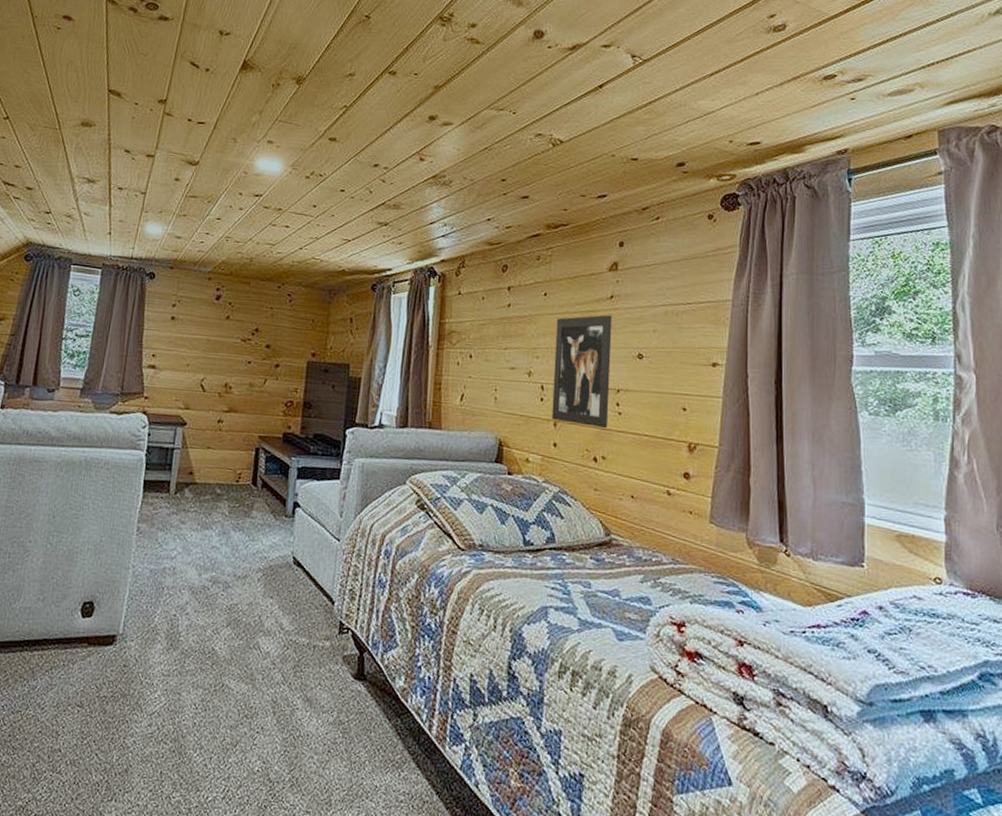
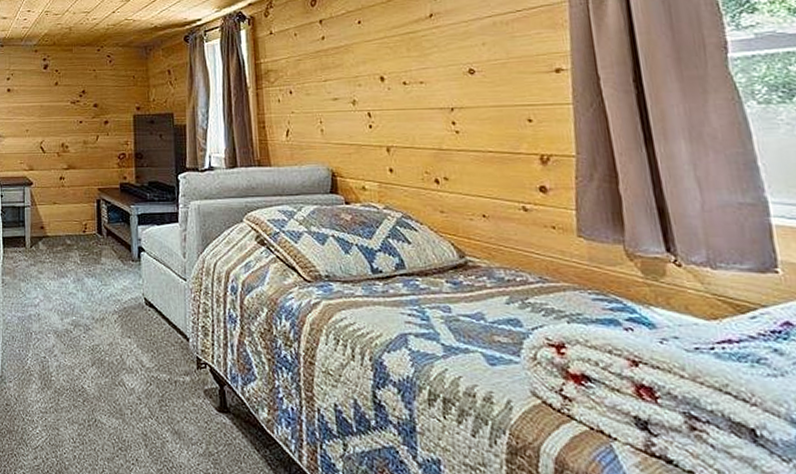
wall art: present [551,315,613,429] -> none [374,34,446,149]

